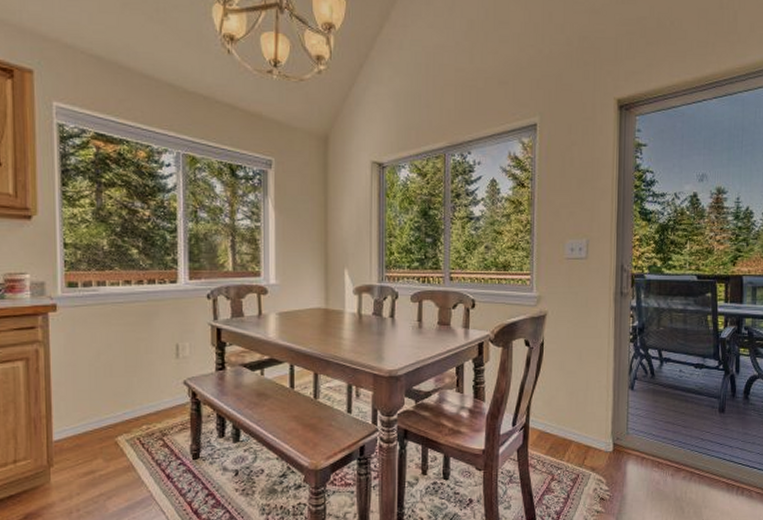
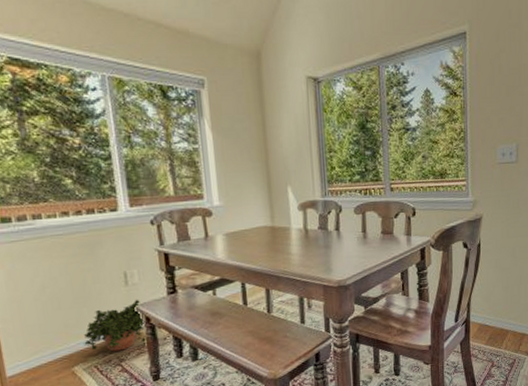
potted plant: none [128,372,192,425] -> present [82,299,148,352]

